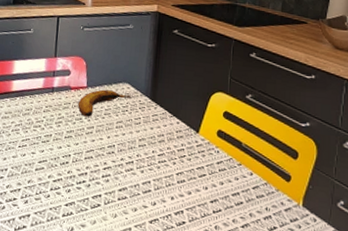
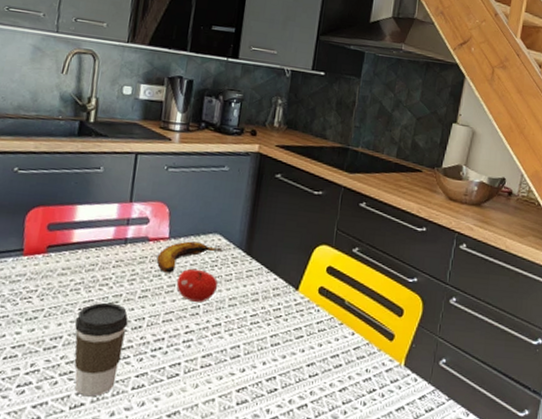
coffee cup: none [16,141,58,221] -> present [74,302,129,397]
fruit: none [94,113,129,142] -> present [176,268,218,302]

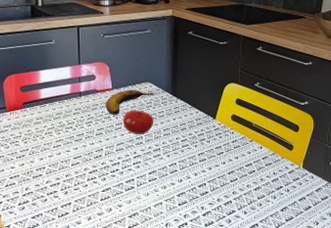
coffee cup: present [74,302,129,397] -> none [52,140,91,208]

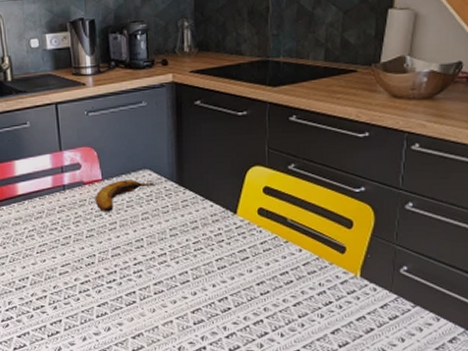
fruit: present [122,110,154,134] -> none [117,205,157,236]

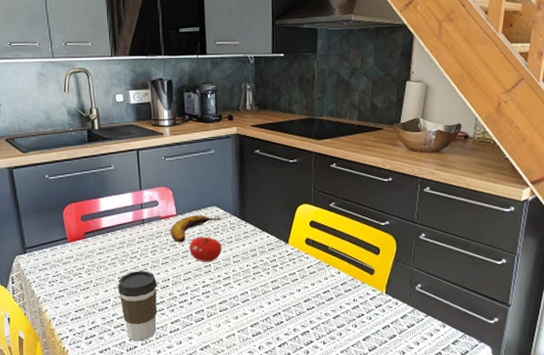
coffee cup: none [35,244,82,326] -> present [117,270,157,341]
fruit: none [117,205,157,236] -> present [188,236,223,262]

